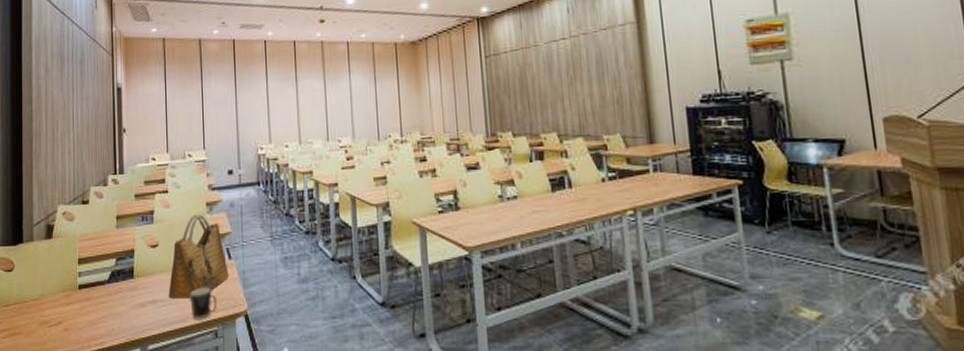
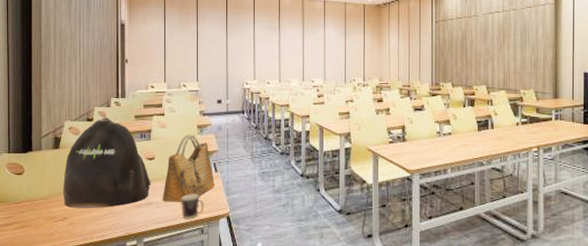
backpack: none [57,198,155,309] -> present [63,117,151,208]

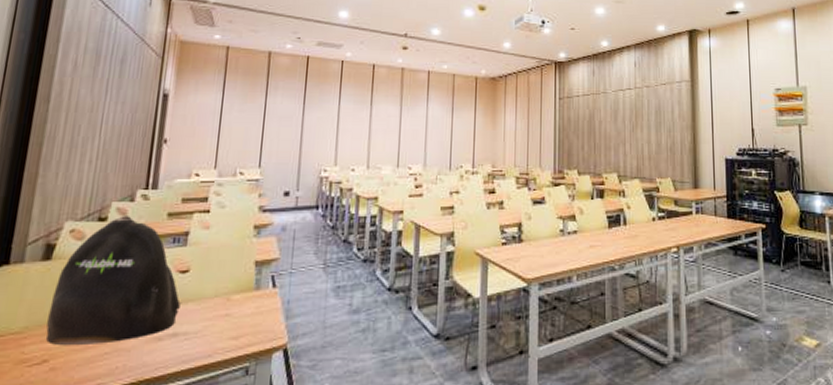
grocery bag: present [162,134,215,202] -> none [193,238,271,332]
mug: present [181,193,204,220] -> none [219,318,254,356]

